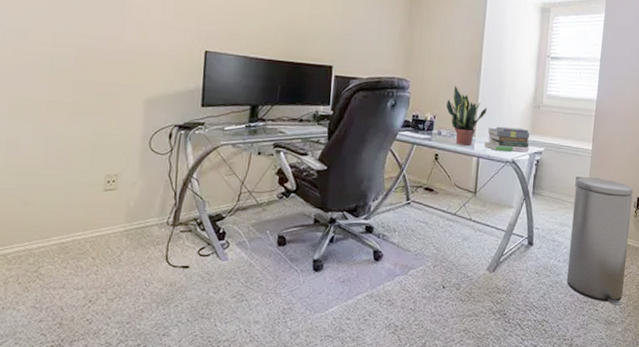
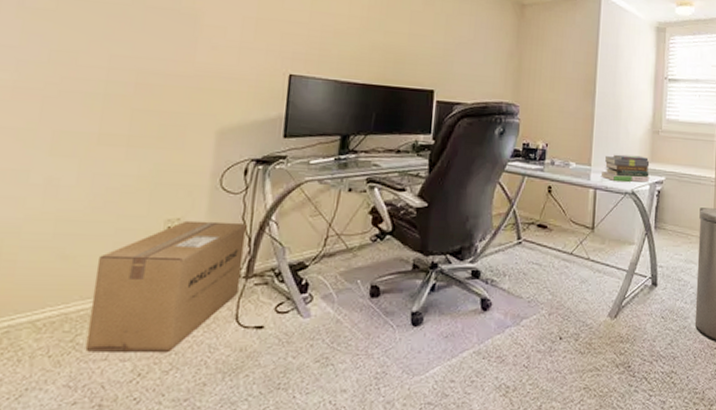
box: none [46,176,173,284] -> present [85,220,247,352]
potted plant: present [446,85,487,147] -> none [559,110,603,178]

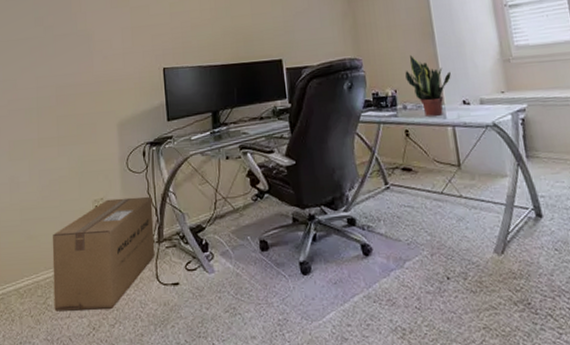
potted plant: none [559,110,603,178] -> present [405,54,451,118]
books: present [602,154,650,183] -> none [457,86,510,116]

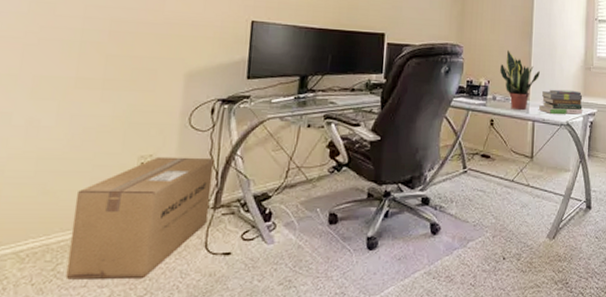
books: none [457,86,510,116] -> present [539,89,583,115]

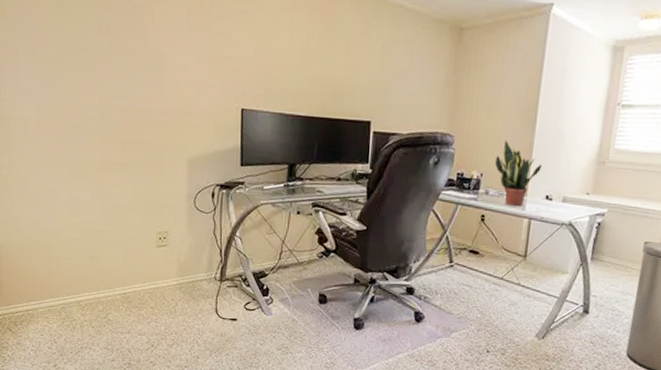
box: present [65,156,214,280] -> none [114,233,218,332]
books: present [539,89,583,115] -> none [537,185,592,214]

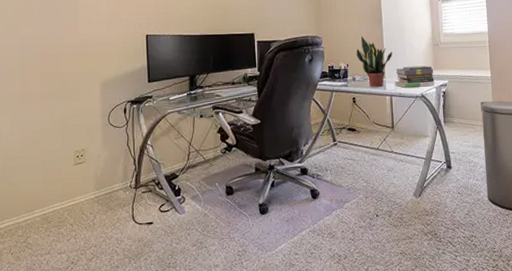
books: none [537,185,592,214] -> present [395,65,435,88]

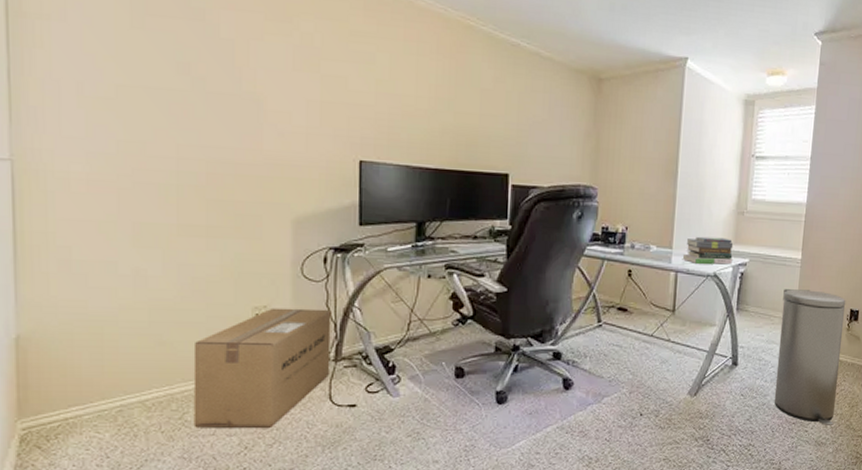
box: none [33,148,132,249] -> present [193,308,331,428]
potted plant: present [356,35,392,88] -> none [640,191,685,261]

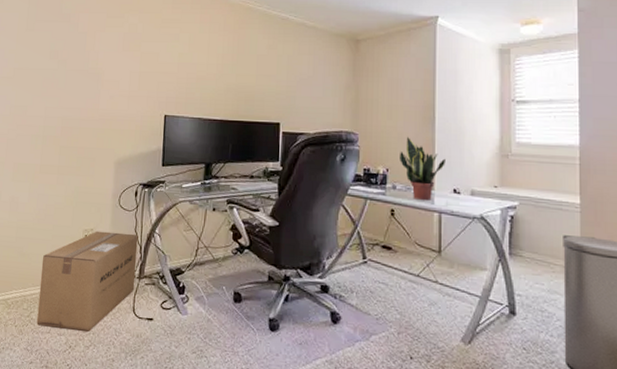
potted plant: none [640,191,685,261] -> present [400,136,445,202]
books: present [683,236,734,265] -> none [446,178,500,208]

